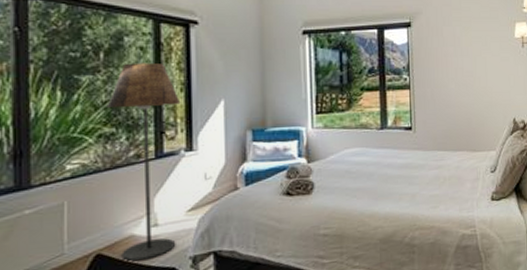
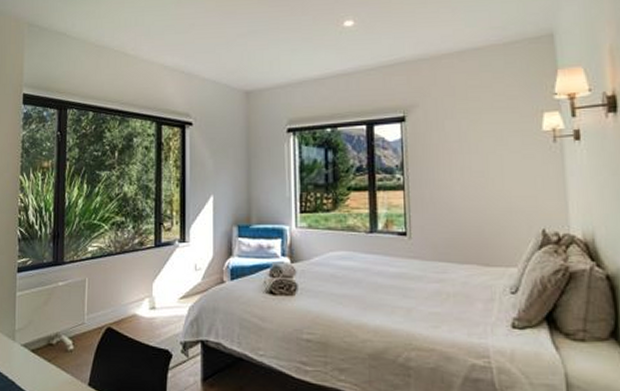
floor lamp: present [106,62,181,262] -> none [119,160,177,339]

